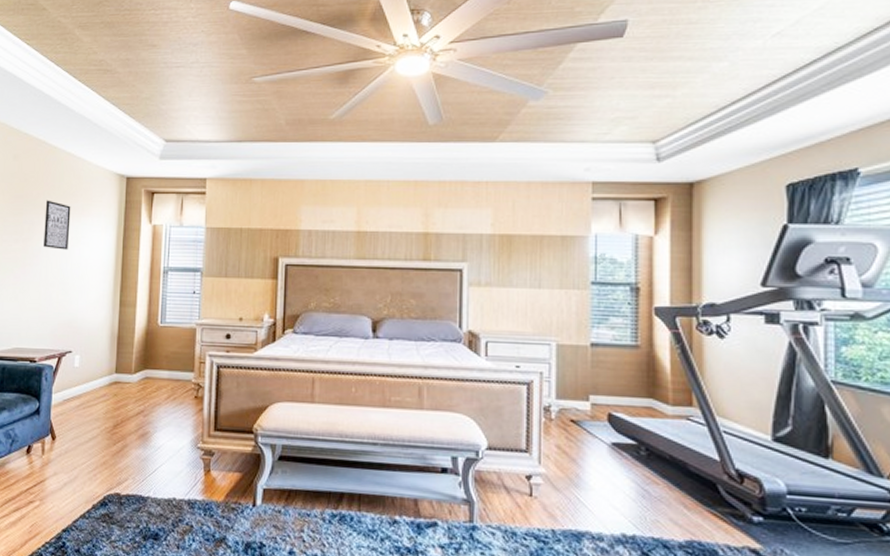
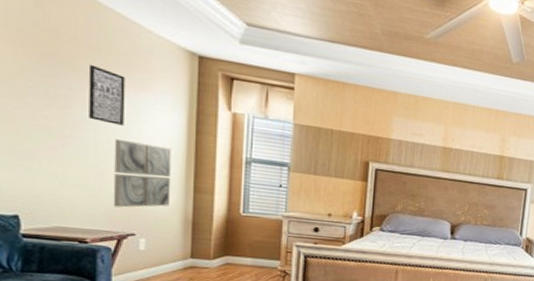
wall art: none [57,262,103,326] -> present [113,138,171,208]

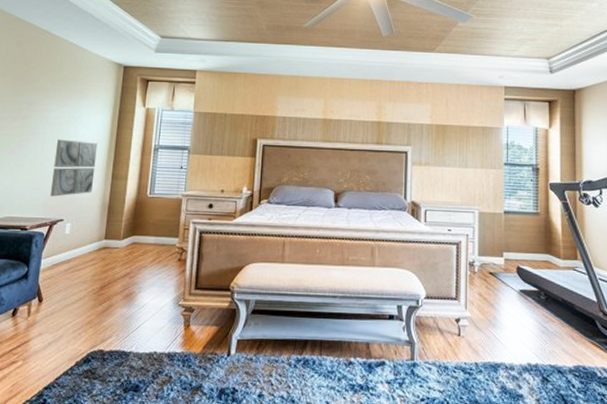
wall art: present [88,64,126,126] -> none [41,83,70,128]

